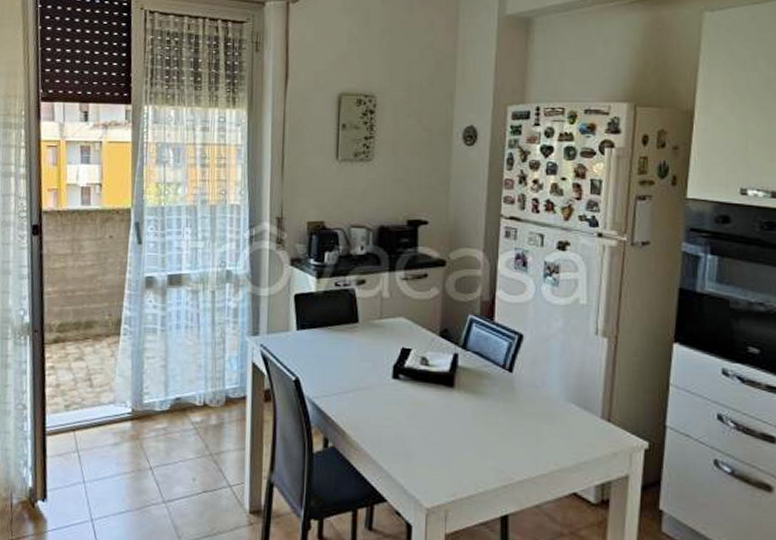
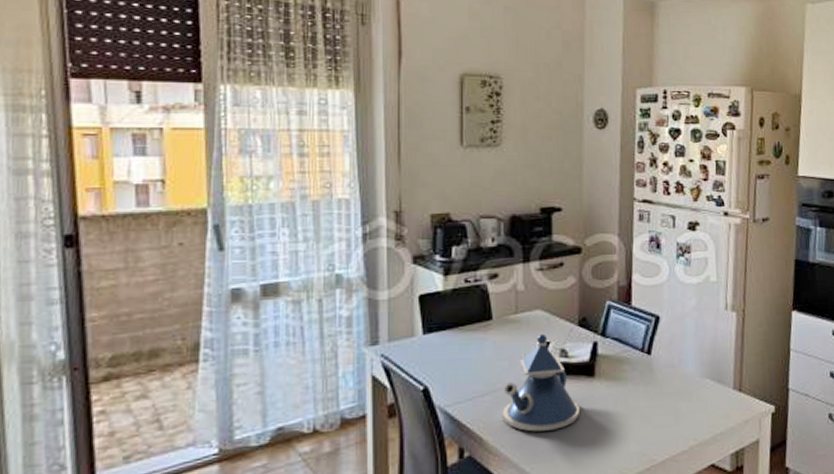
teapot: none [364,341,439,434] -> present [502,334,581,432]

